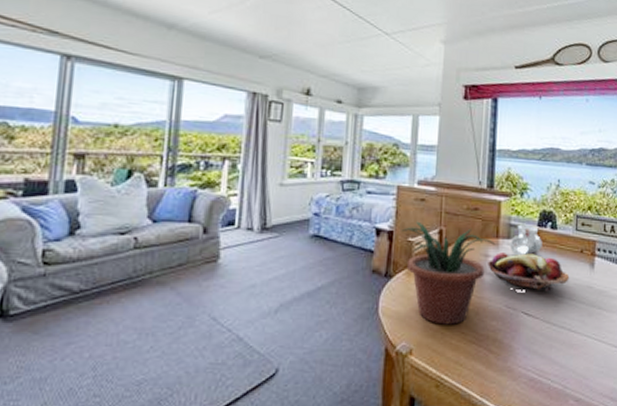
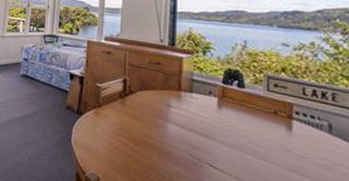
potted plant: present [401,221,496,325] -> none [90,70,178,164]
fruit basket: present [486,252,570,292] -> none [169,104,262,148]
pipe fitting: present [510,224,542,256] -> none [192,80,228,110]

